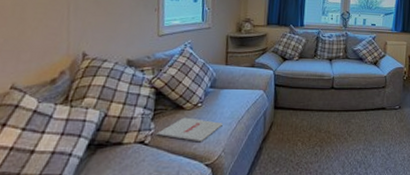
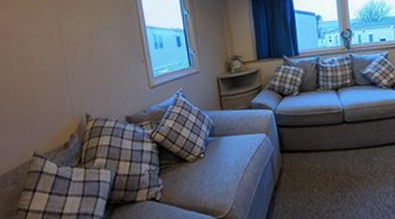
magazine: present [157,117,223,142] -> none [166,170,229,196]

